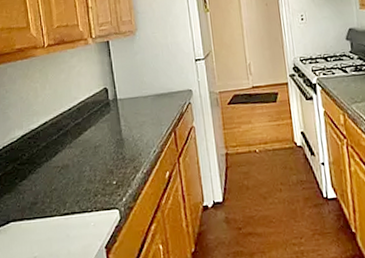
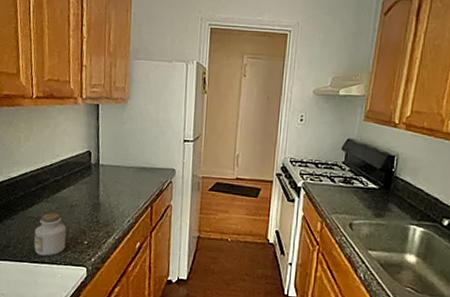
jar: none [61,157,95,206] -> present [34,212,66,256]

